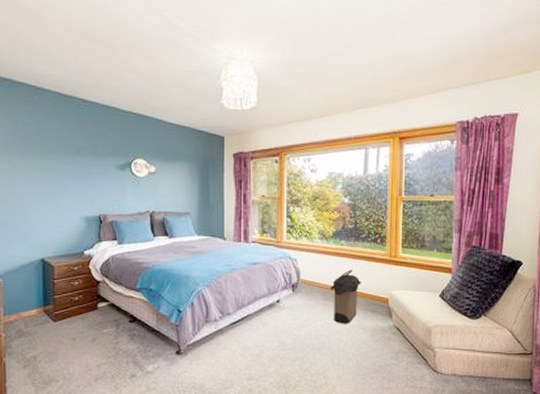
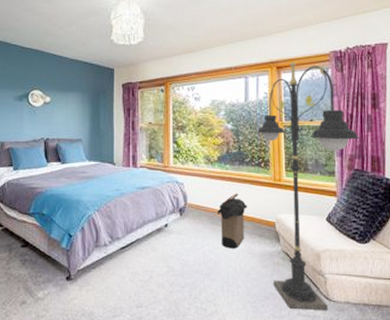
floor lamp: none [374,133,481,382] -> present [256,62,360,310]

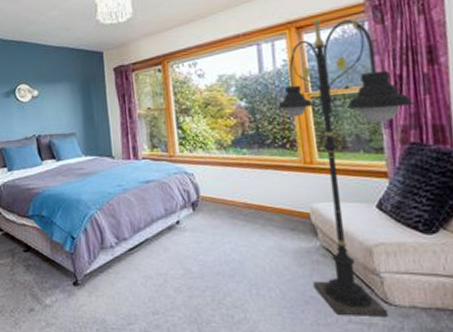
laundry hamper: present [217,193,247,249] -> none [237,181,273,246]

